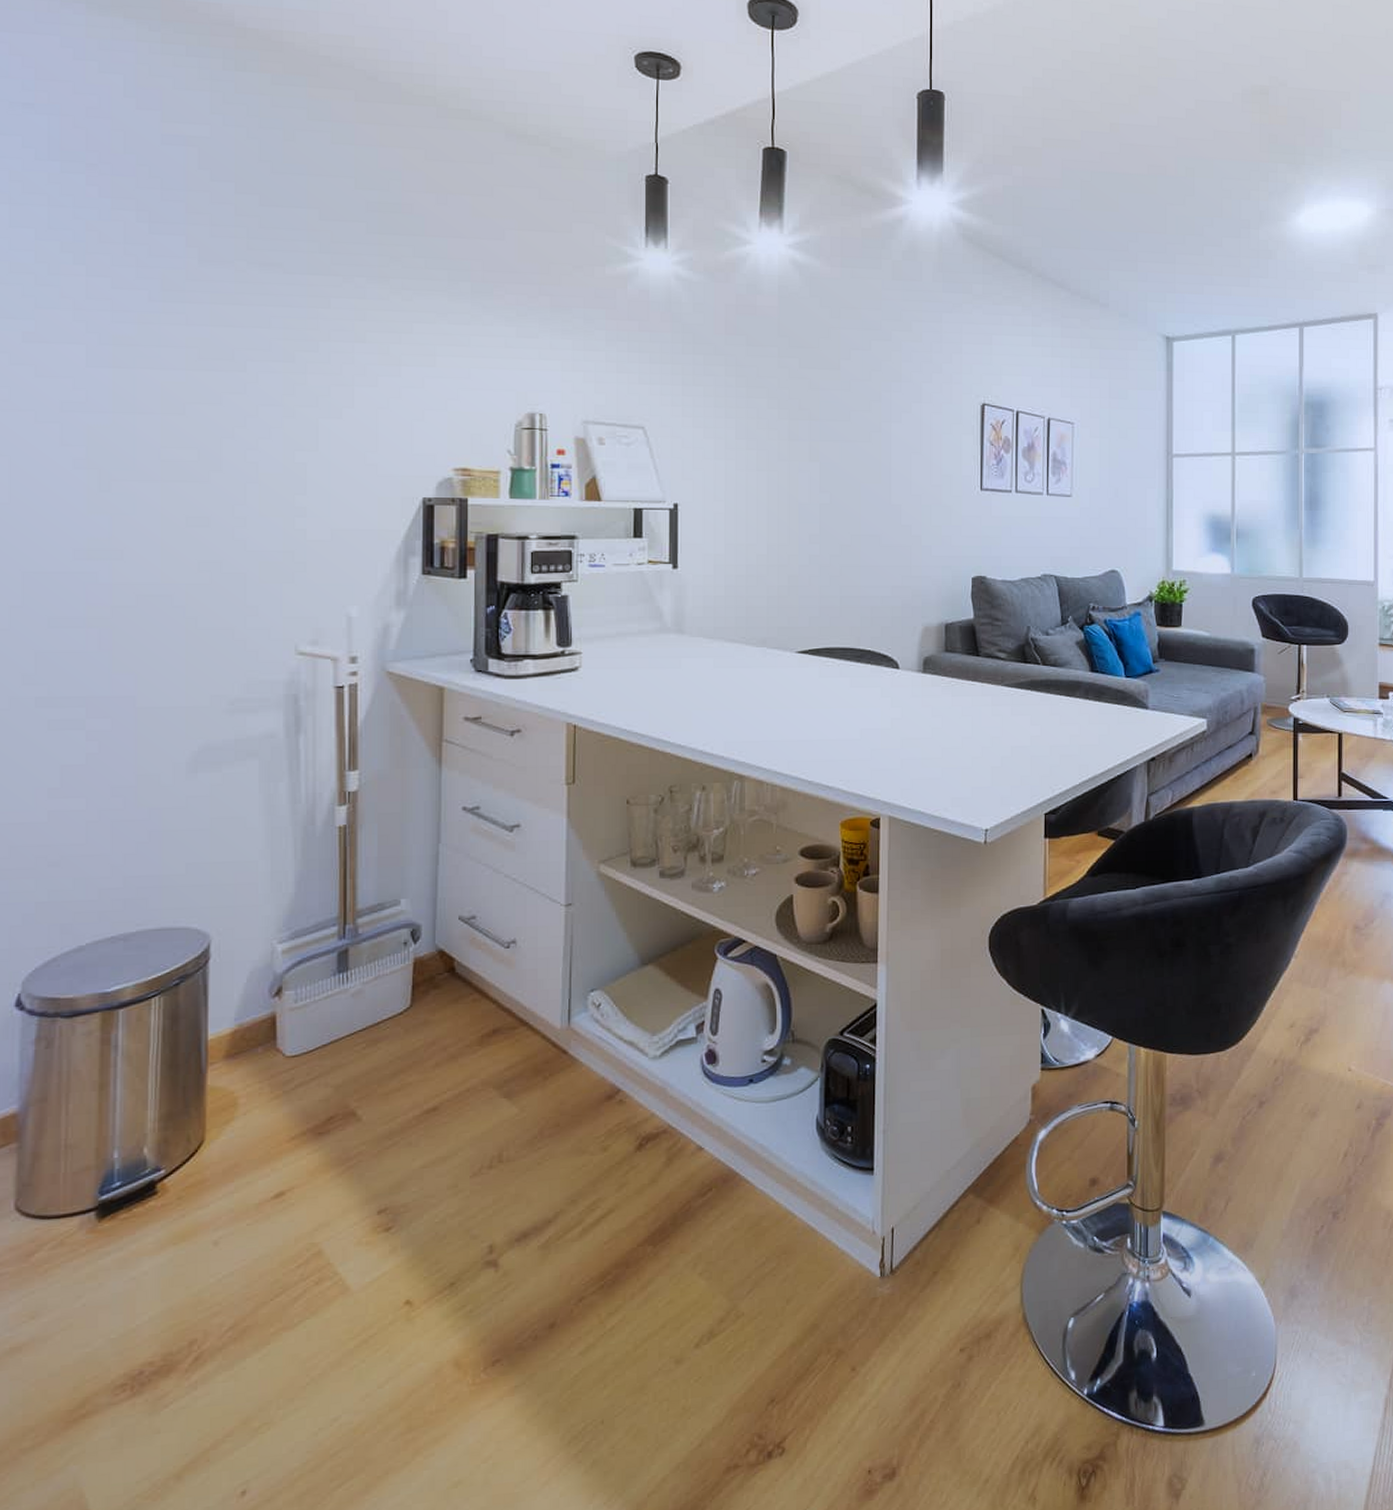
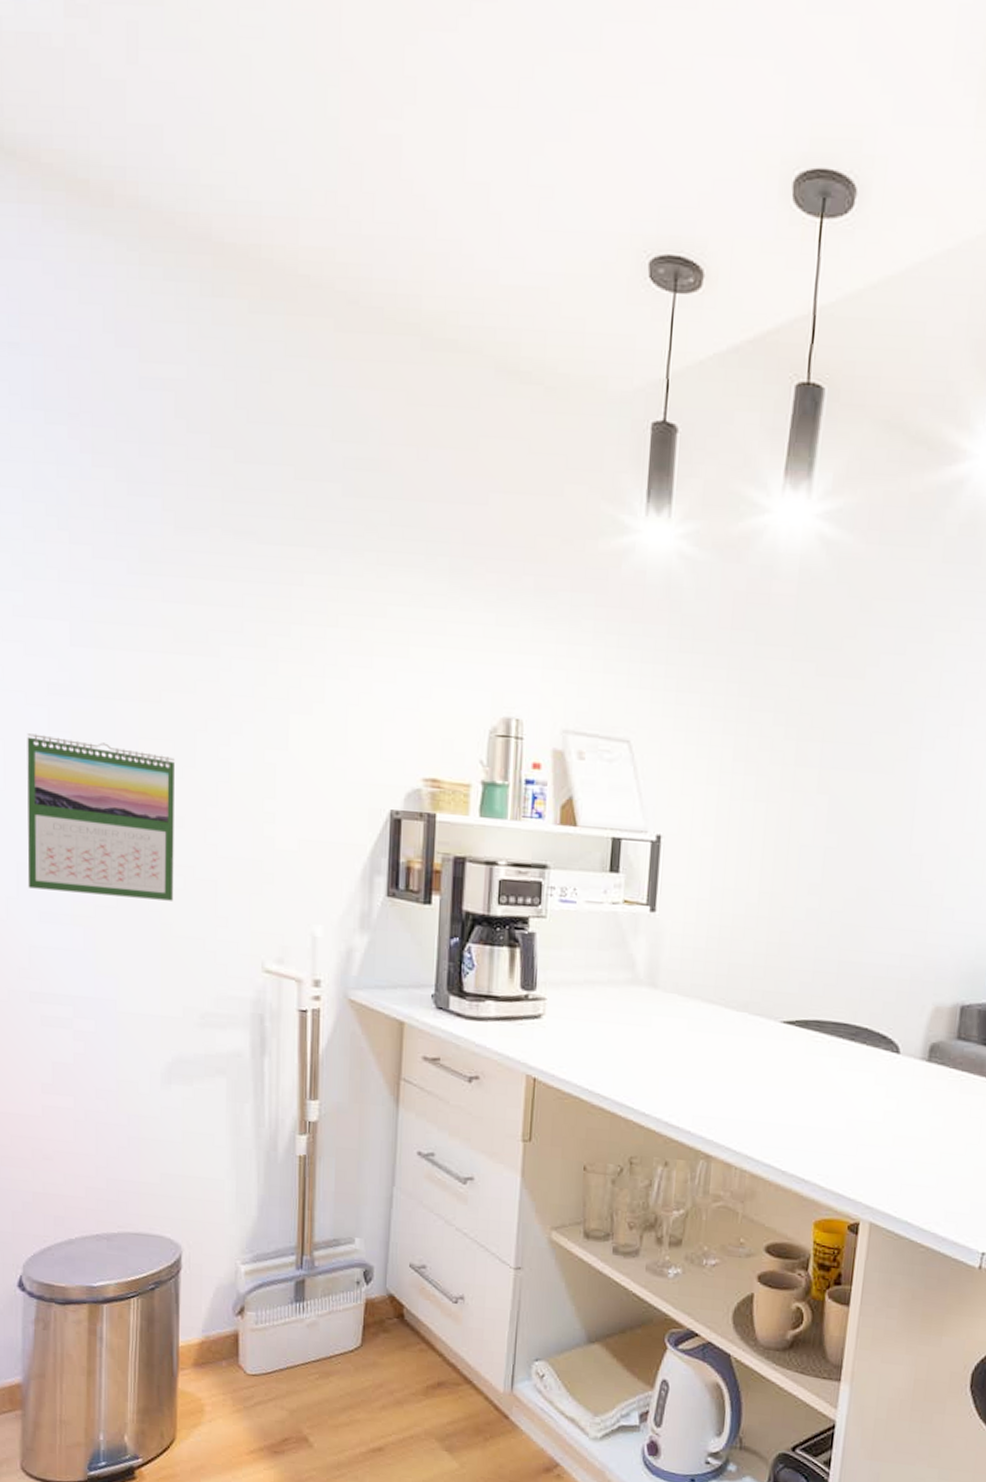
calendar: none [35,449,199,596] -> present [27,733,174,901]

